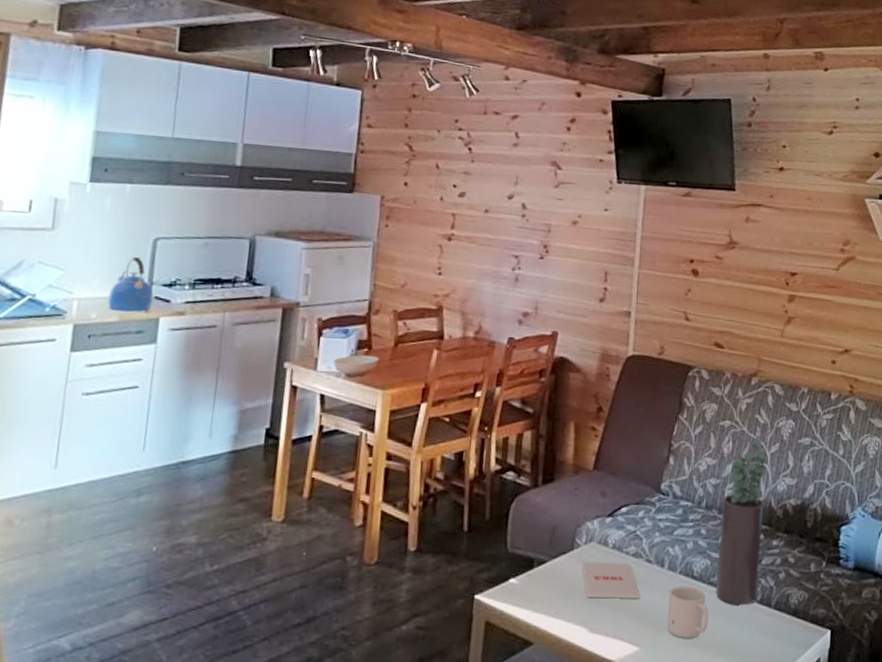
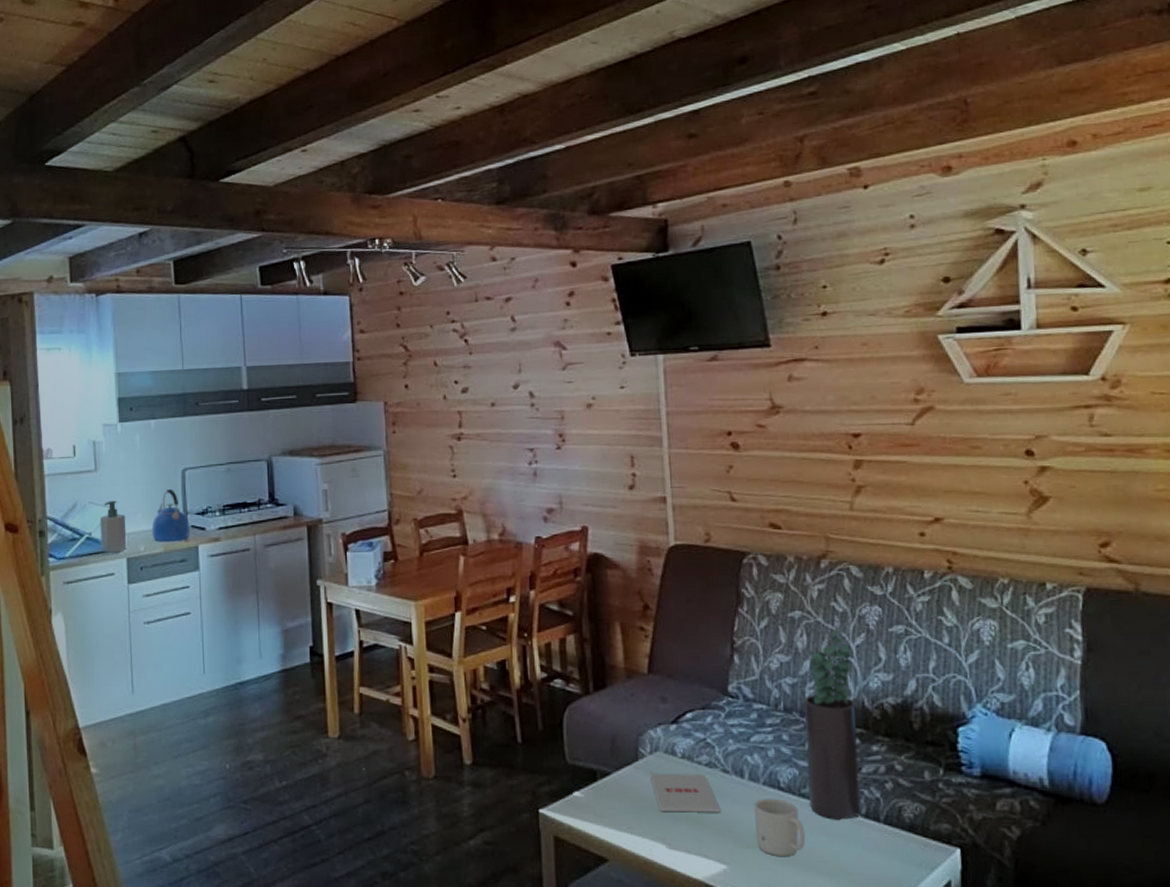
soap bottle: none [44,262,79,319] -> present [100,500,127,554]
bowl: present [333,355,379,377] -> none [363,566,407,590]

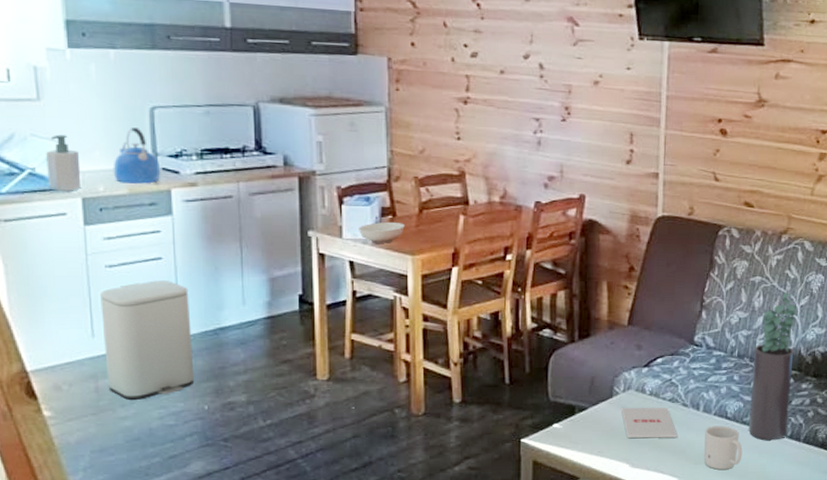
pedal bin: none [139,635,218,757] -> present [100,280,195,400]
bowl: none [363,566,407,590] -> present [359,221,405,243]

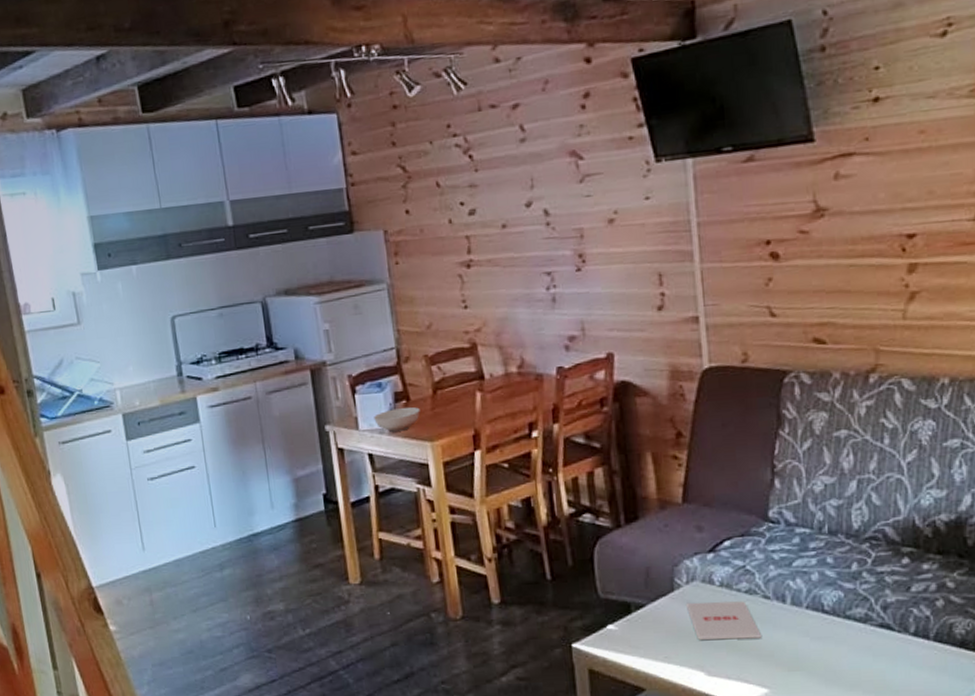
soap bottle: present [46,134,82,193] -> none [89,354,121,411]
pedal bin: present [100,280,195,400] -> none [145,489,235,612]
kettle: present [112,128,161,184] -> none [144,339,187,395]
mug: present [704,425,743,470] -> none [797,621,851,678]
vase: present [748,285,797,441] -> none [850,437,909,640]

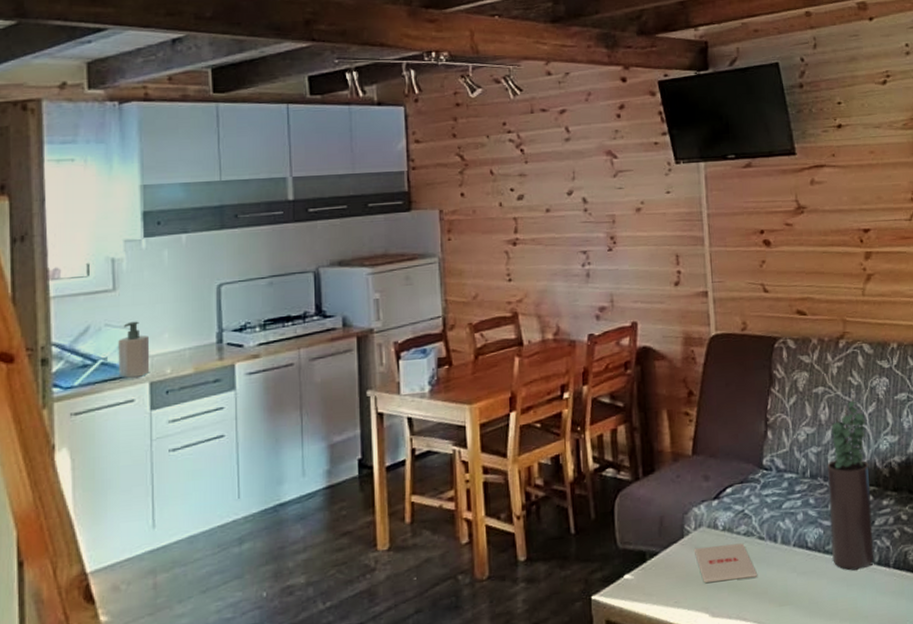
soap bottle: none [89,354,121,411] -> present [118,321,150,379]
bowl: present [374,407,420,432] -> none [416,371,461,396]
vase: none [850,437,909,640] -> present [827,392,874,571]

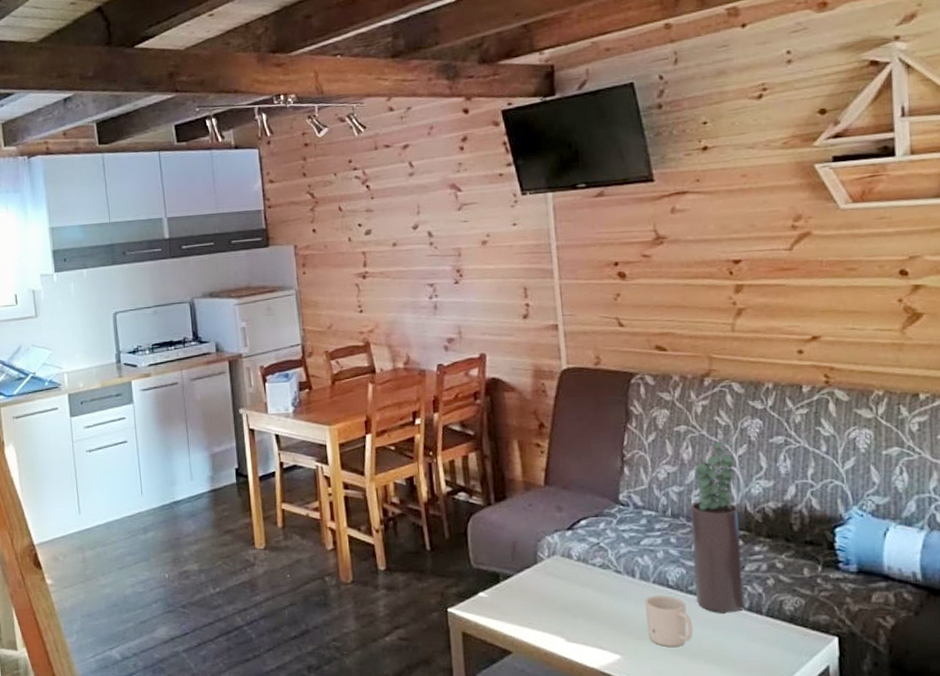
soap bottle: present [118,321,150,379] -> none [42,343,68,391]
magazine: present [693,543,758,583] -> none [547,574,615,610]
mug: none [786,557,830,611] -> present [645,595,693,646]

